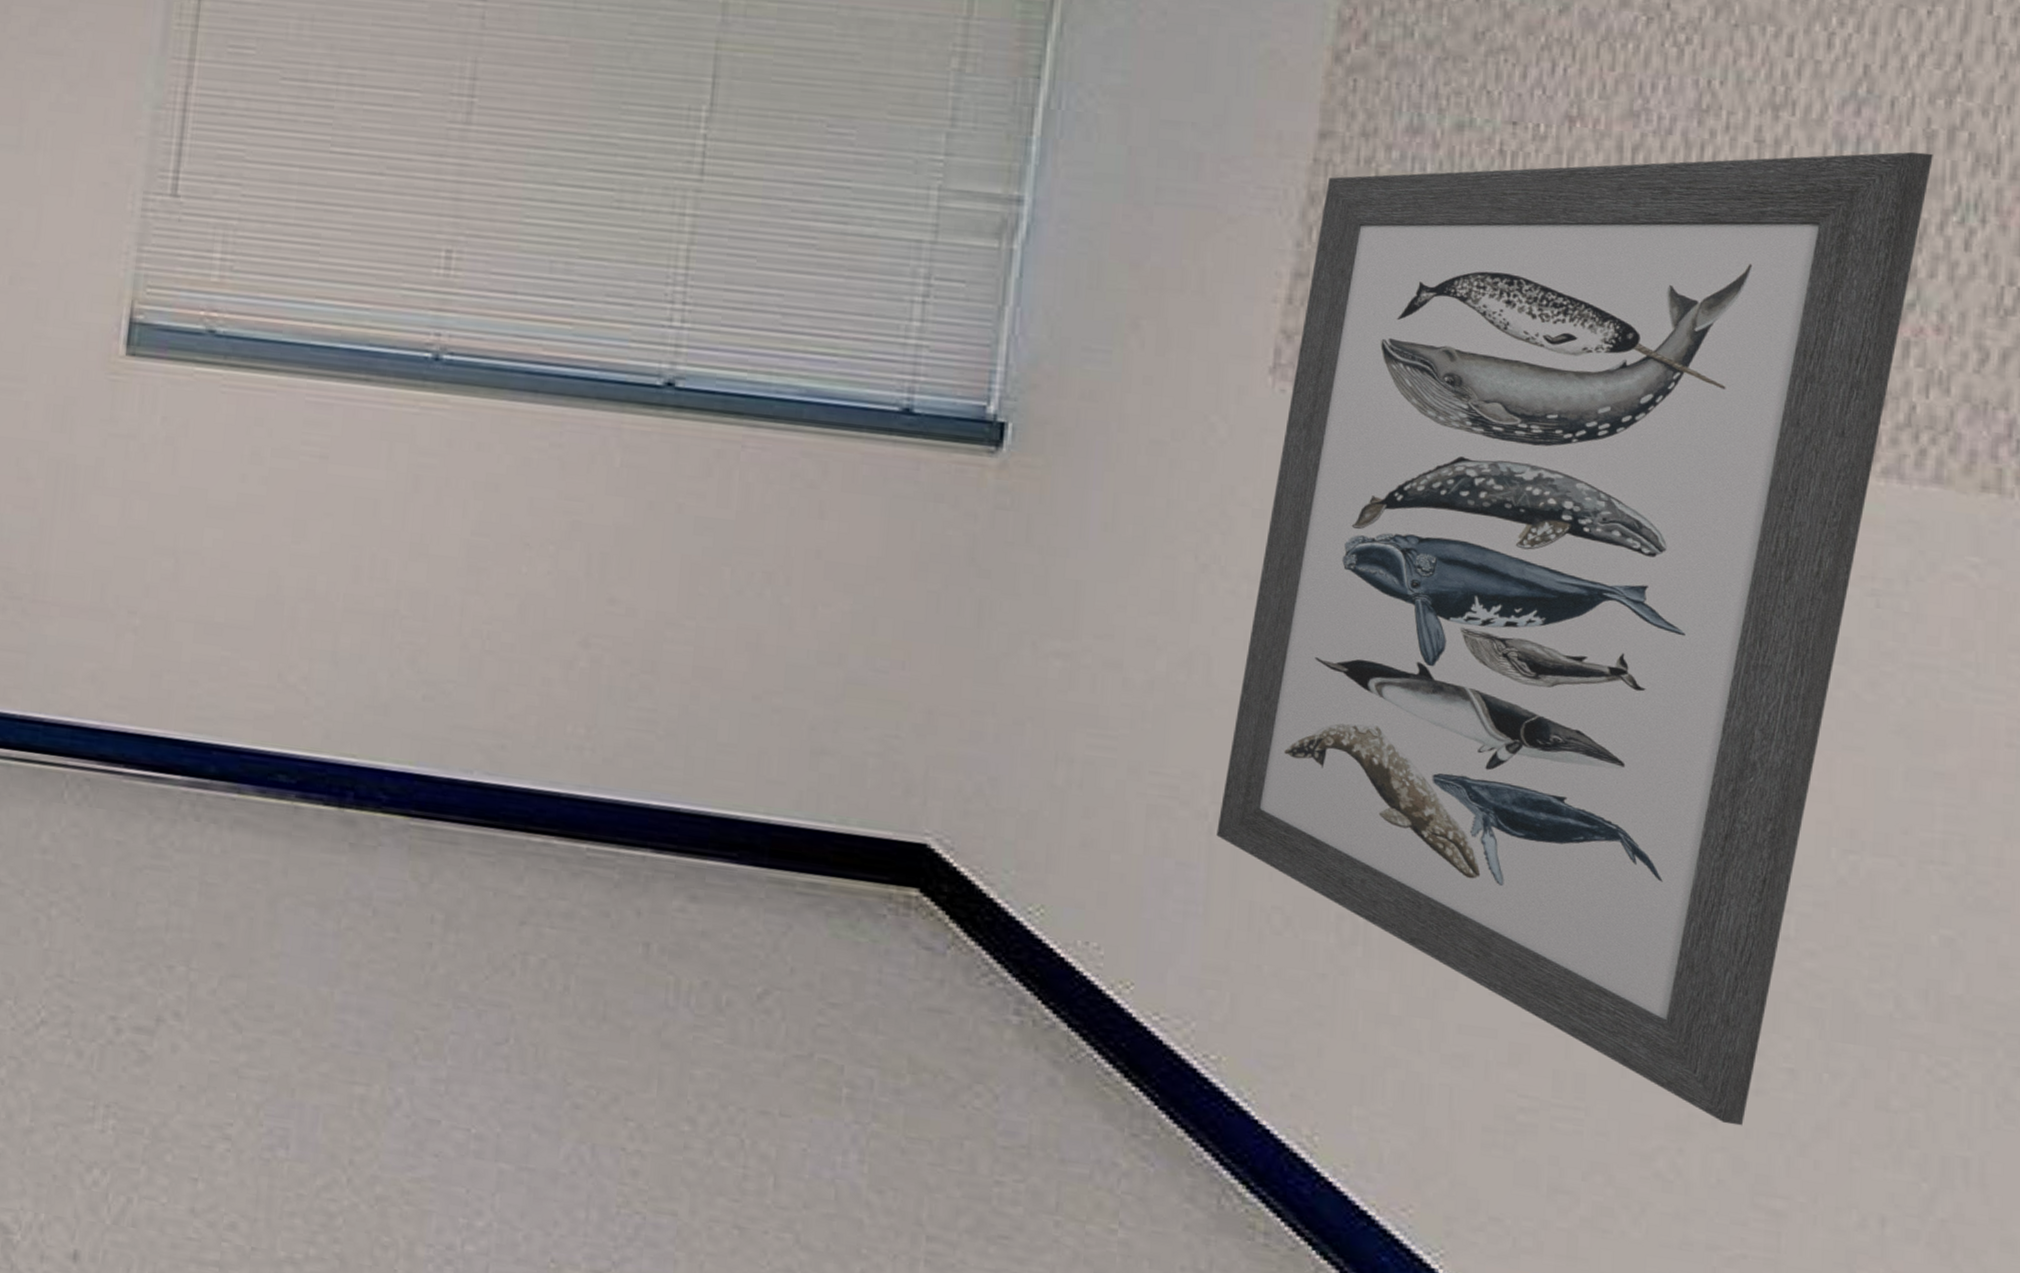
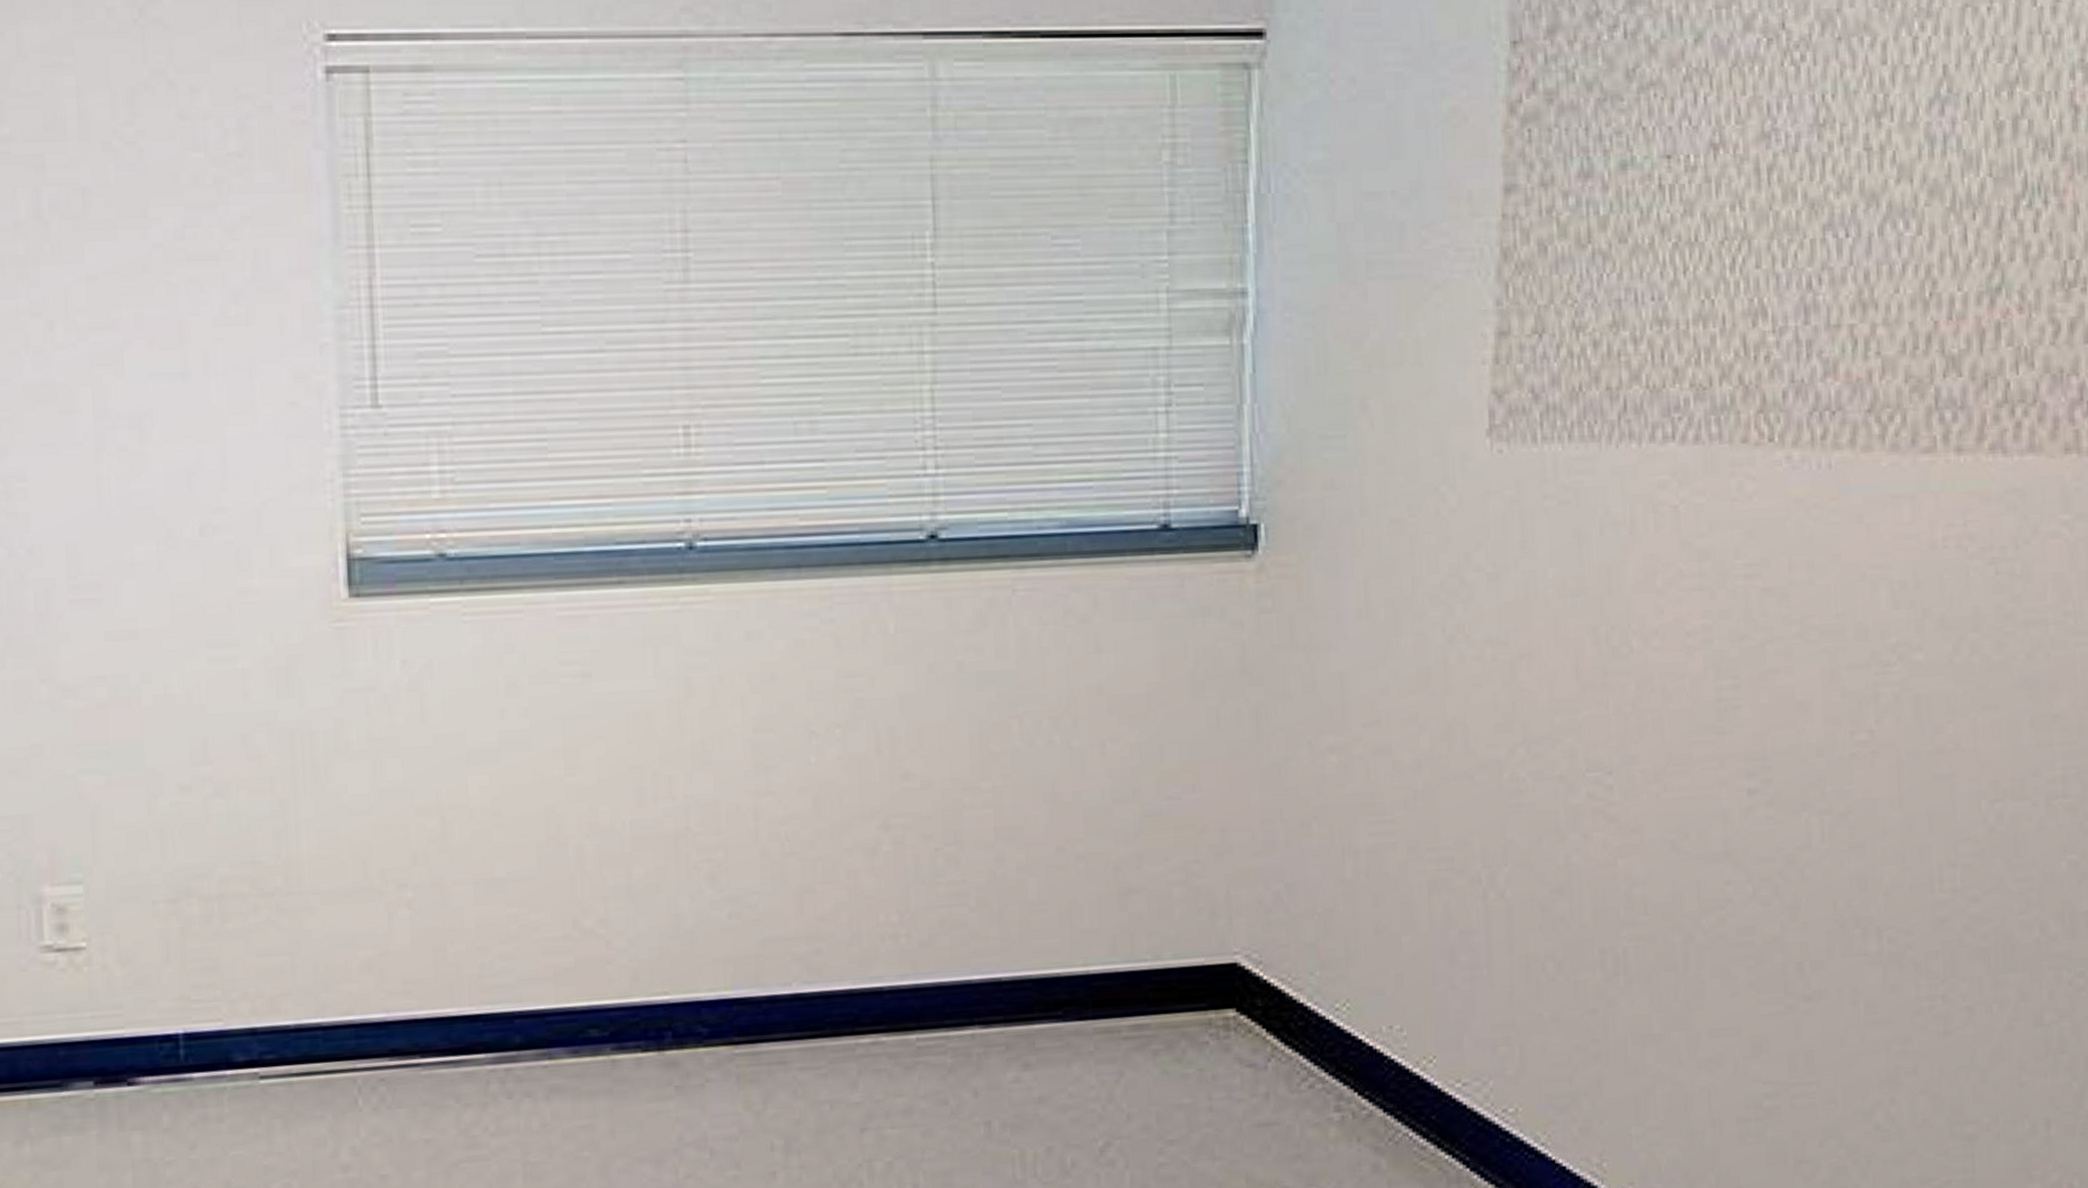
wall art: present [1216,151,1933,1126] -> none [1490,143,2003,1068]

